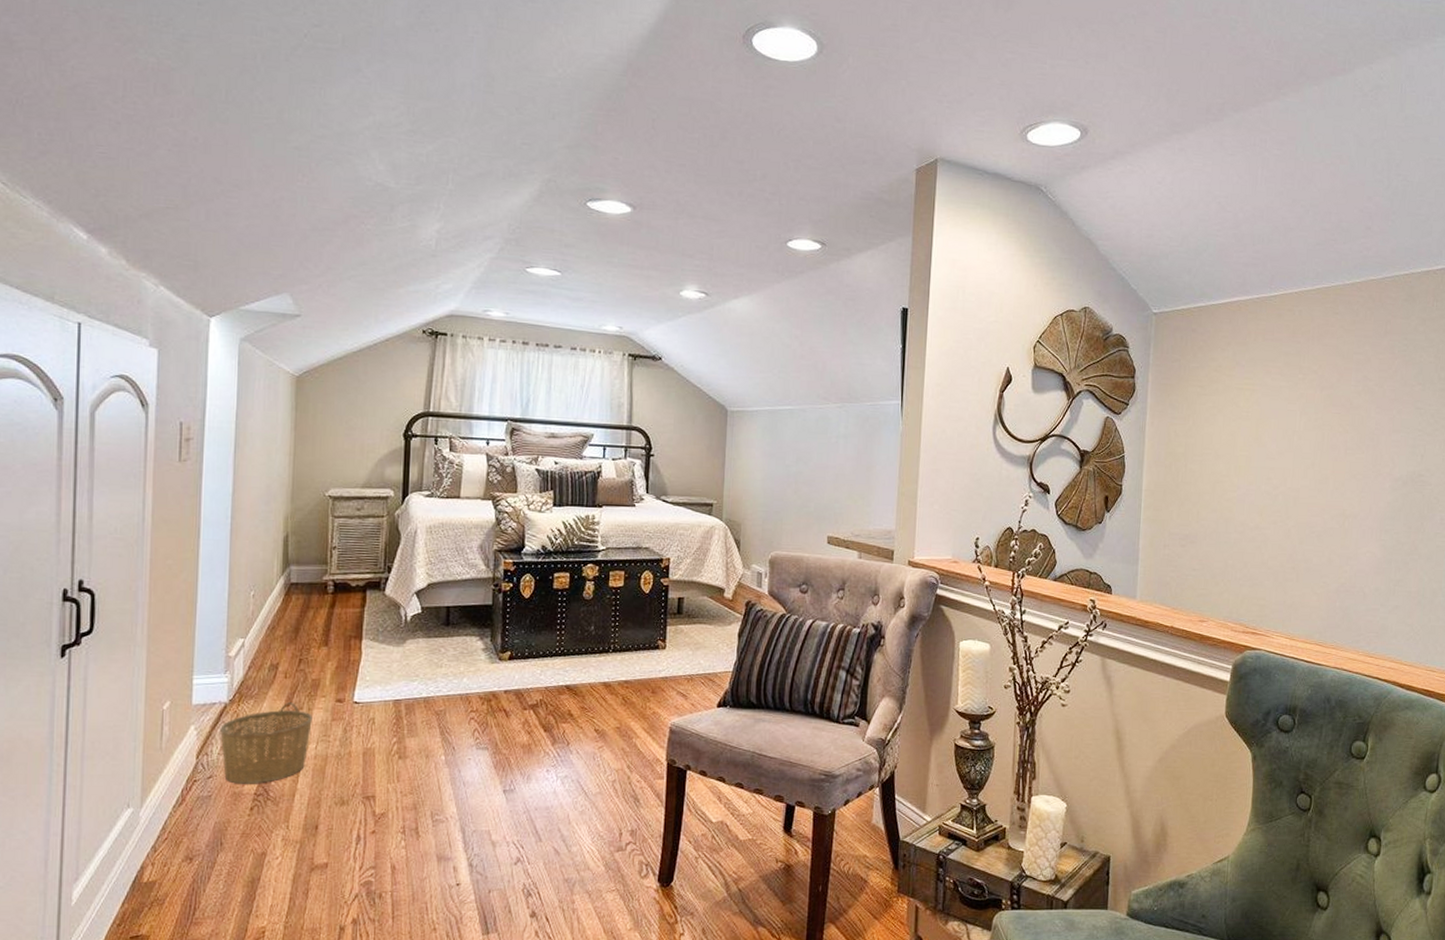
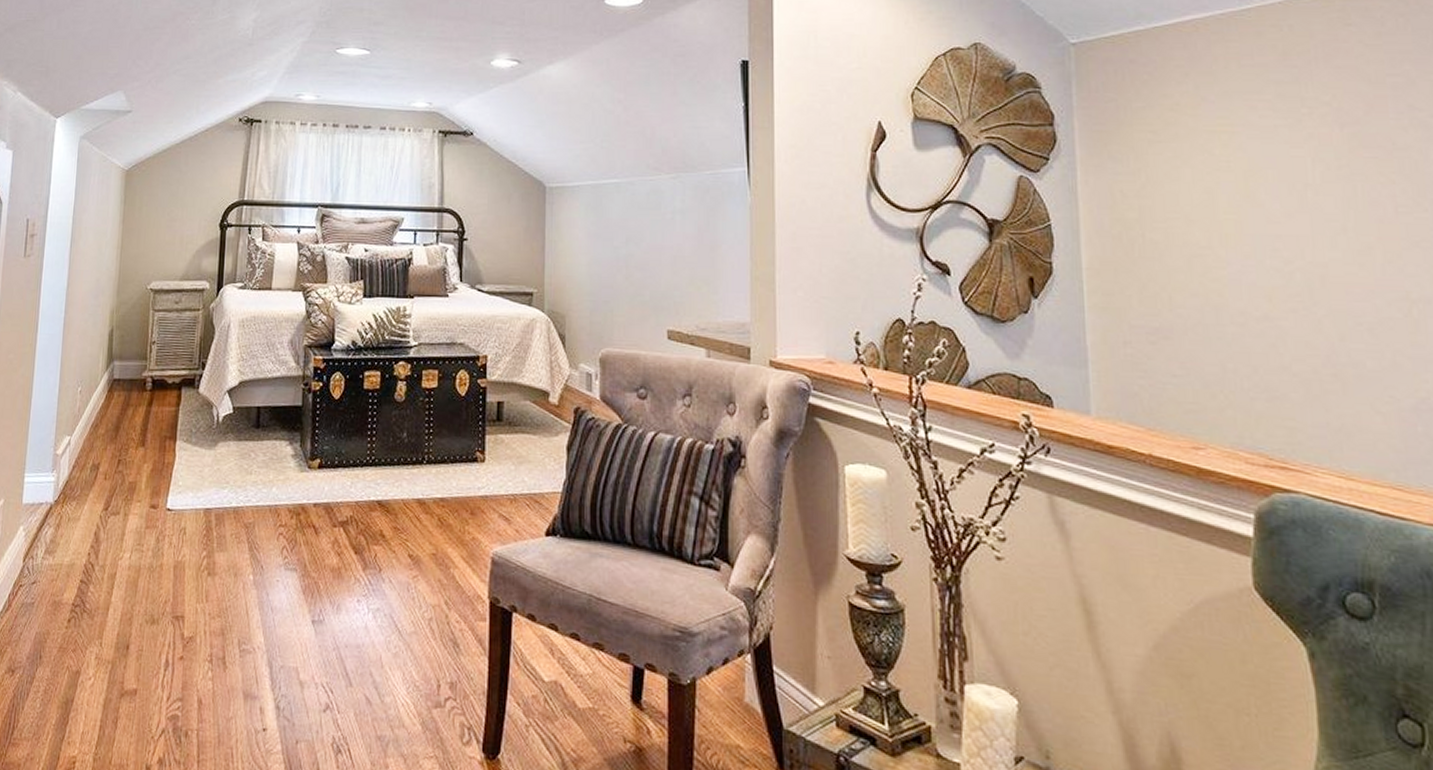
basket: present [220,702,314,784] -> none [44,506,129,594]

